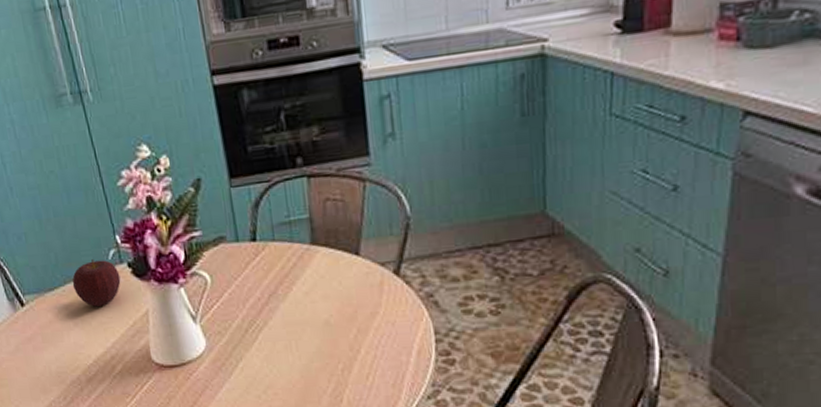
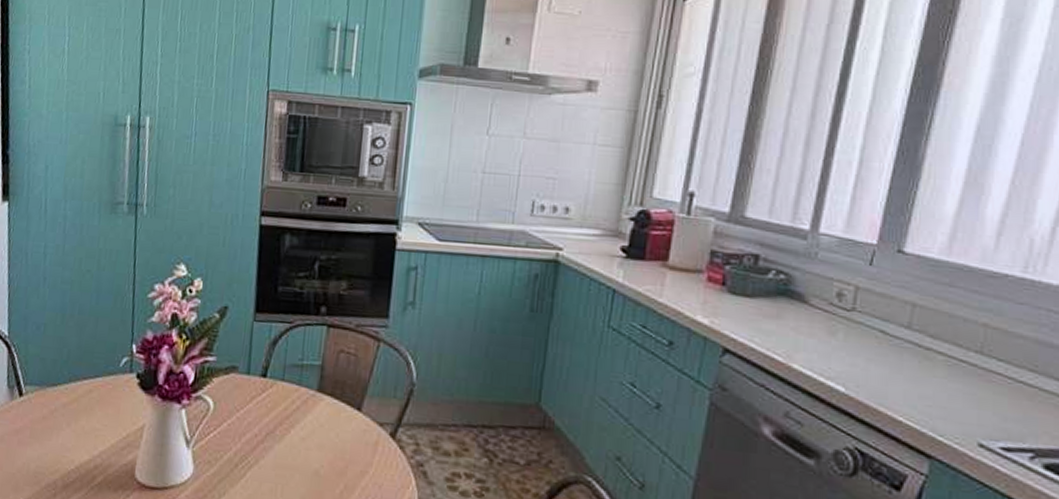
apple: present [72,259,121,307] -> none [76,363,127,412]

